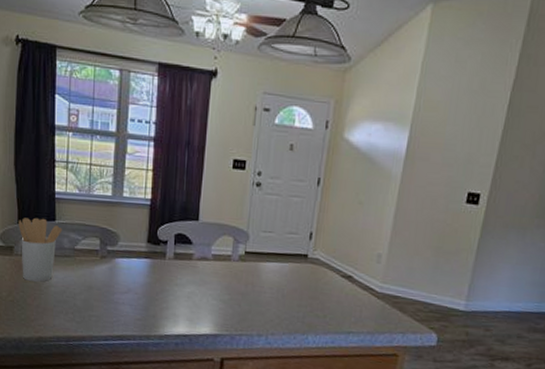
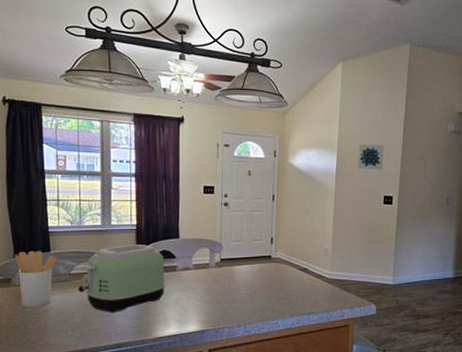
toaster: none [82,222,180,300] -> present [78,244,165,313]
wall art: none [435,119,477,157] -> present [357,144,384,170]

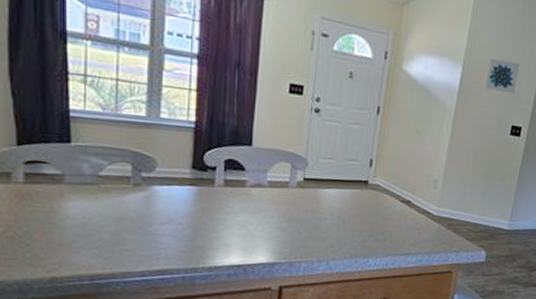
utensil holder: present [15,250,58,307] -> none [18,138,81,214]
toaster: present [78,244,165,313] -> none [109,146,231,231]

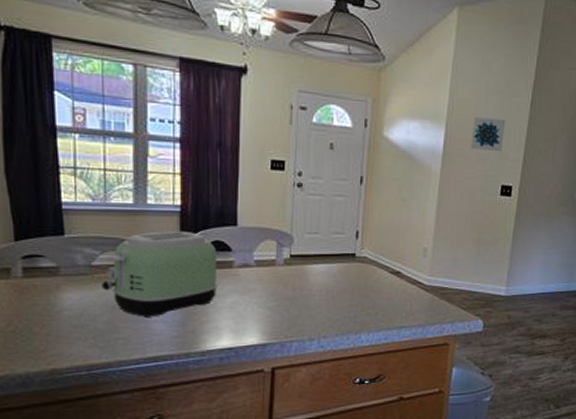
toaster: none [109,146,231,231] -> present [102,230,218,317]

